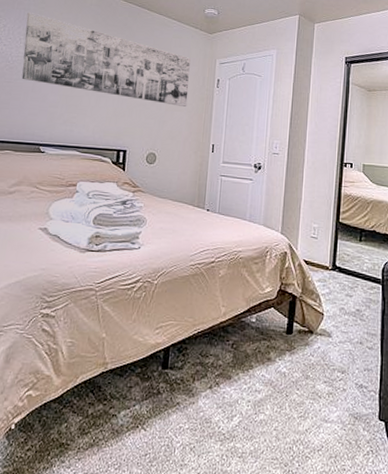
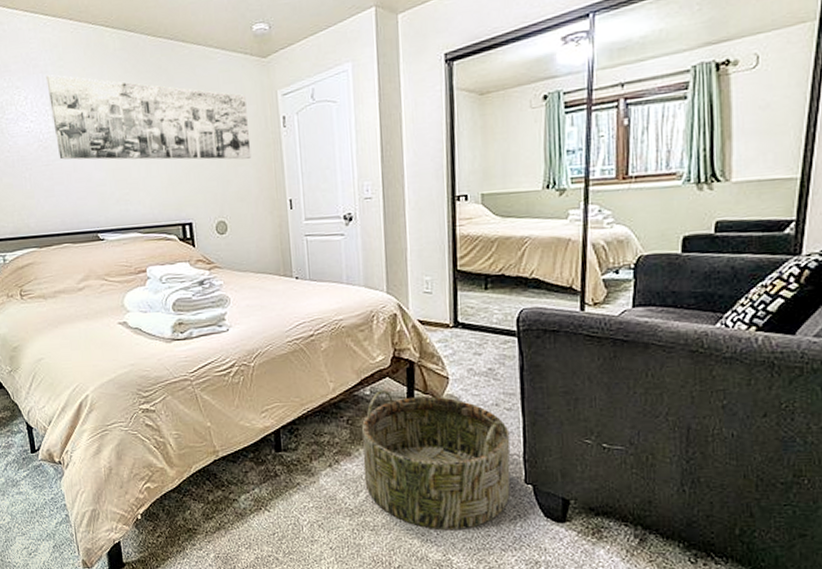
basket: none [239,319,370,462] -> present [362,390,510,529]

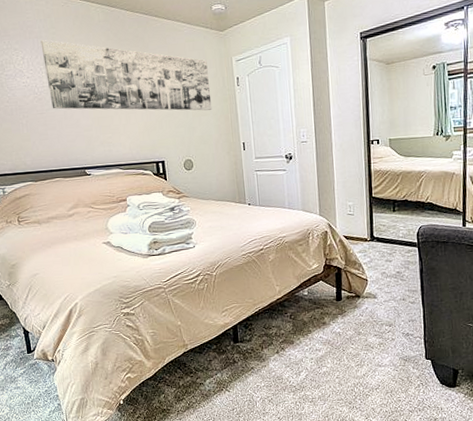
basket: present [362,390,510,529] -> none [302,291,415,398]

